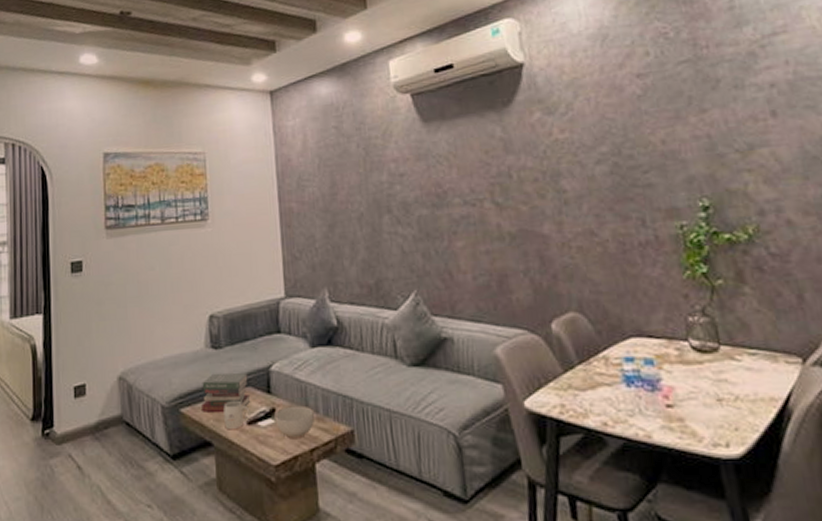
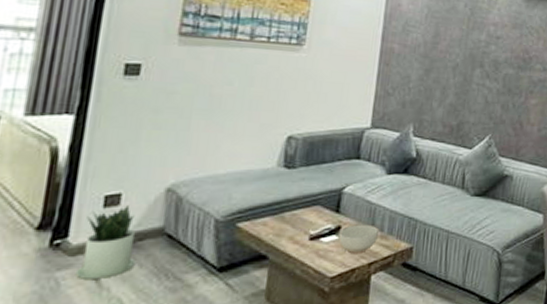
planter: none [63,395,106,467] -> present [75,206,136,279]
books: present [201,372,251,413] -> none [262,191,319,229]
mug: present [223,400,251,430] -> none [284,217,315,245]

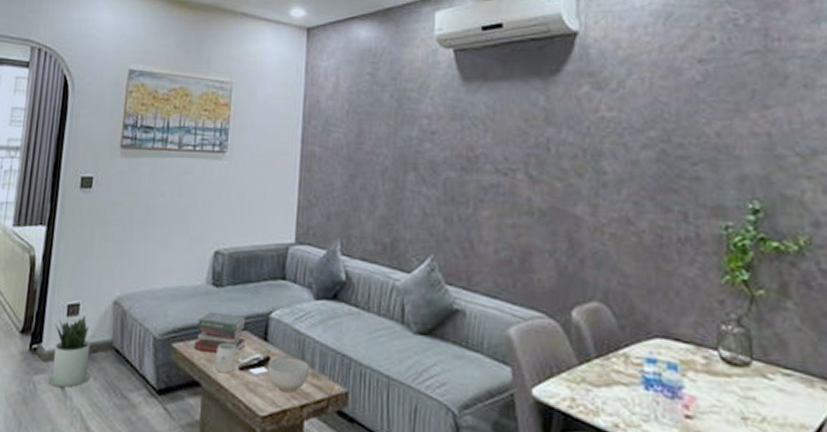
books: none [262,191,319,229] -> present [194,311,246,354]
mug: none [284,217,315,245] -> present [215,342,244,374]

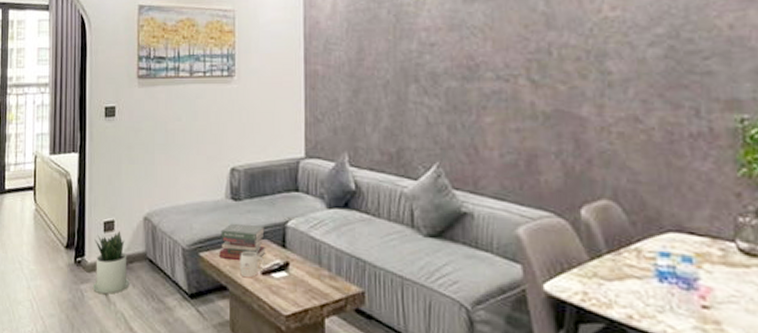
bowl: present [268,357,311,393] -> none [288,261,328,294]

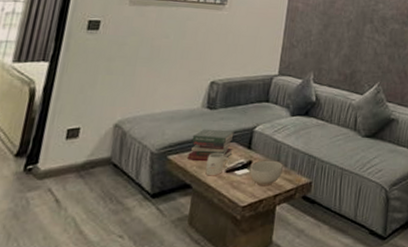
planter: present [92,231,130,294] -> none [41,138,89,200]
bowl: none [288,261,328,294] -> present [250,160,284,186]

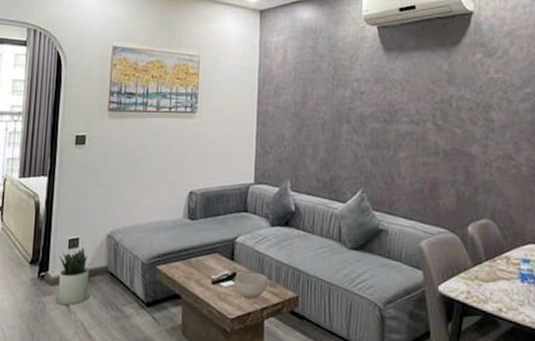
planter: none [41,138,89,200] -> present [54,248,91,305]
books: present [187,129,235,162] -> none [175,239,217,273]
mug: present [205,152,231,176] -> none [193,263,215,287]

